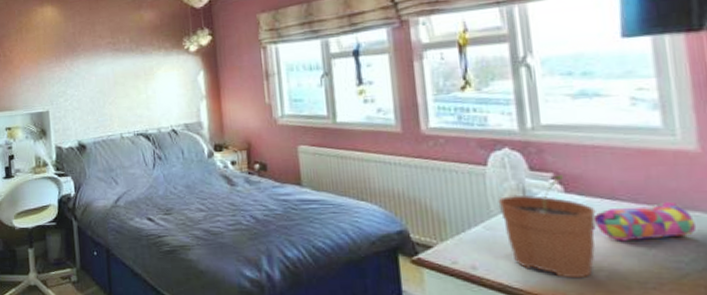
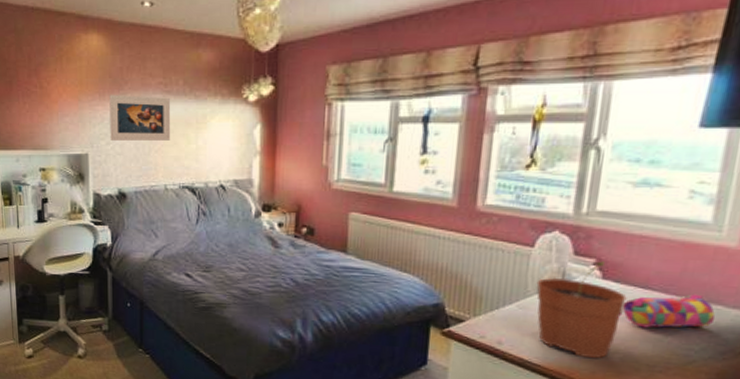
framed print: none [65,54,122,97] -> present [109,95,170,141]

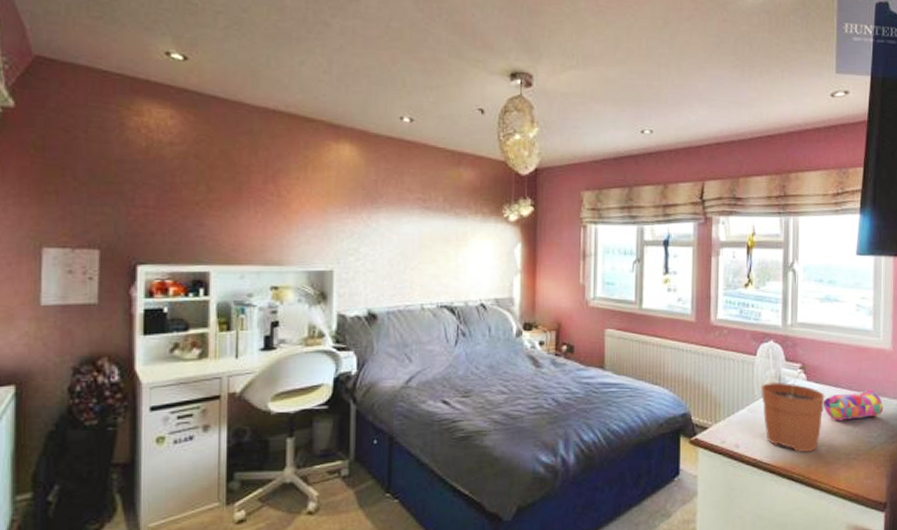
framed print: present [109,95,170,141] -> none [360,208,429,258]

